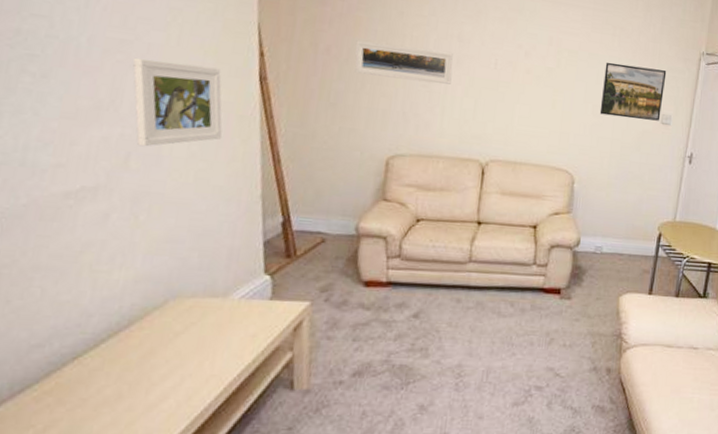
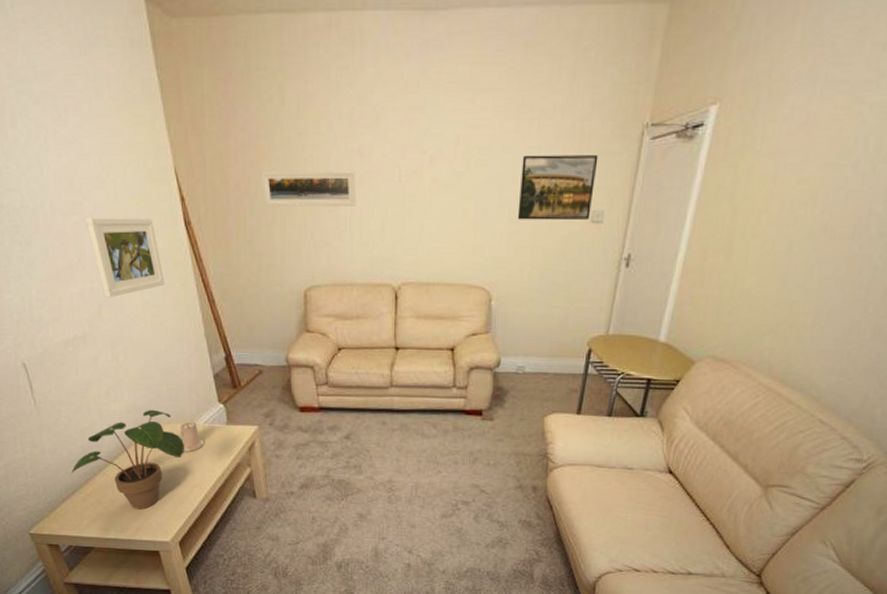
potted plant: none [24,279,209,411] -> present [70,409,185,510]
candle: none [205,296,236,333] -> present [179,422,204,452]

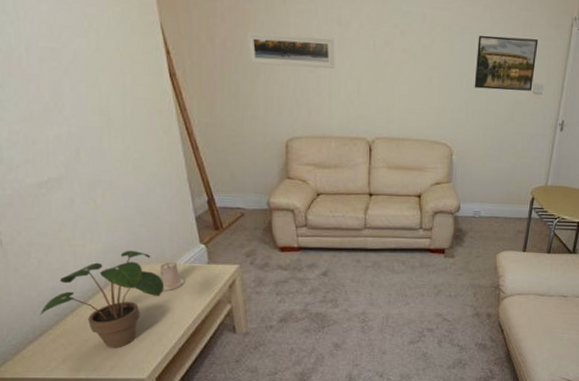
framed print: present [85,217,166,298] -> none [64,63,148,142]

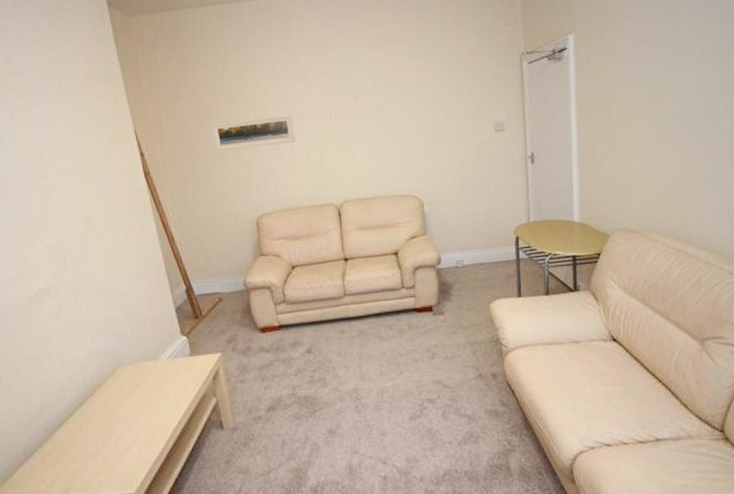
potted plant: present [39,250,165,348] -> none [29,351,149,462]
candle: present [159,262,185,290] -> none [143,359,169,390]
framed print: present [474,35,539,91] -> none [429,80,494,137]

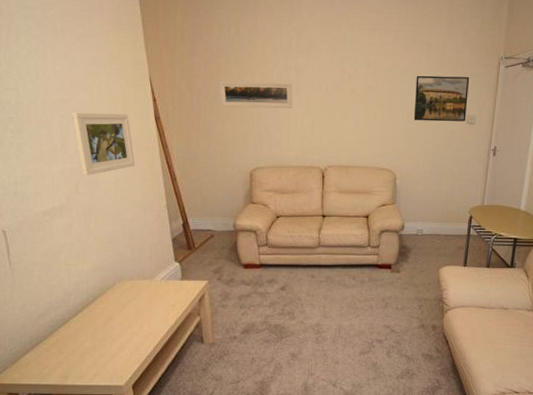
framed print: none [52,174,128,250] -> present [71,112,136,176]
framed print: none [429,80,494,137] -> present [413,75,470,122]

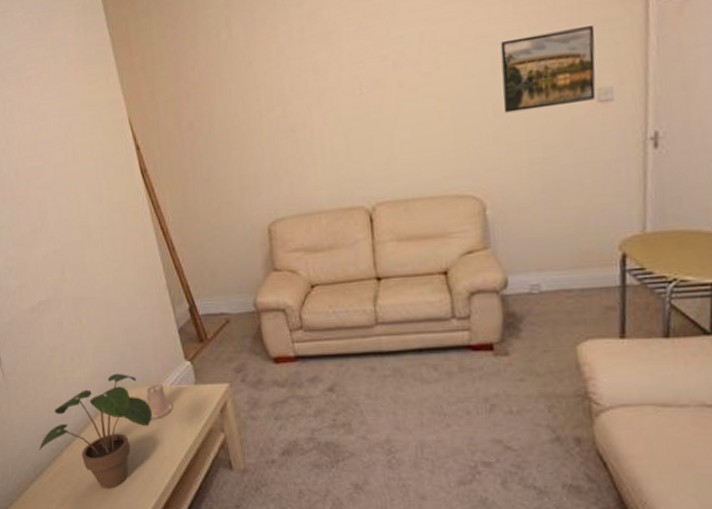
potted plant: none [36,268,144,357] -> present [38,373,153,489]
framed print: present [71,112,136,176] -> none [47,172,125,258]
candle: none [140,279,161,304] -> present [146,384,173,418]
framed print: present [219,81,293,109] -> none [213,91,316,142]

